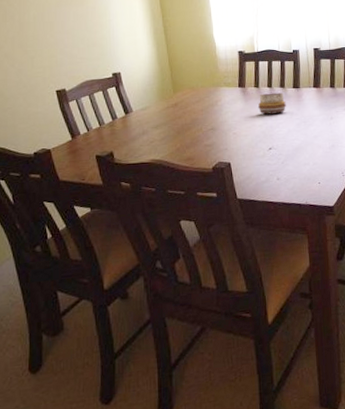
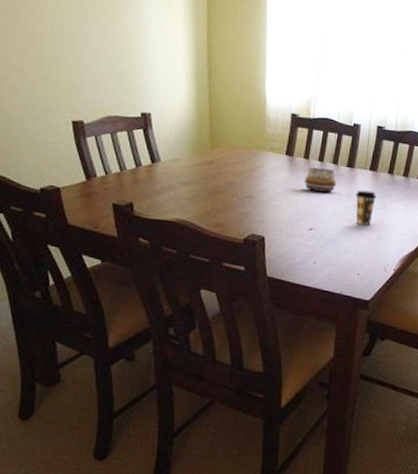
coffee cup: none [304,106,323,137] -> present [355,190,376,225]

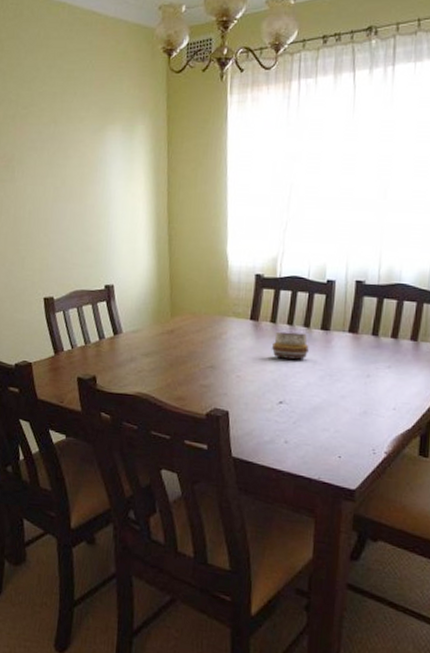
coffee cup: present [355,190,376,225] -> none [331,356,358,398]

